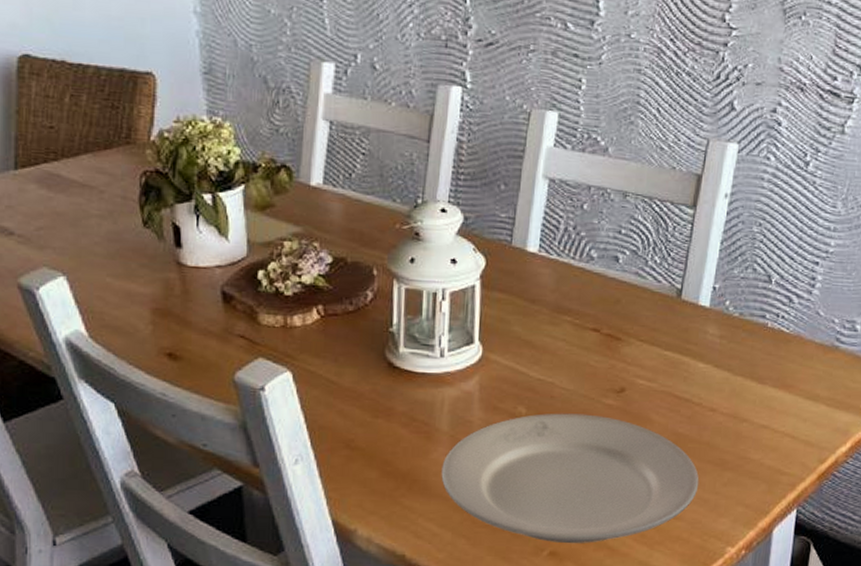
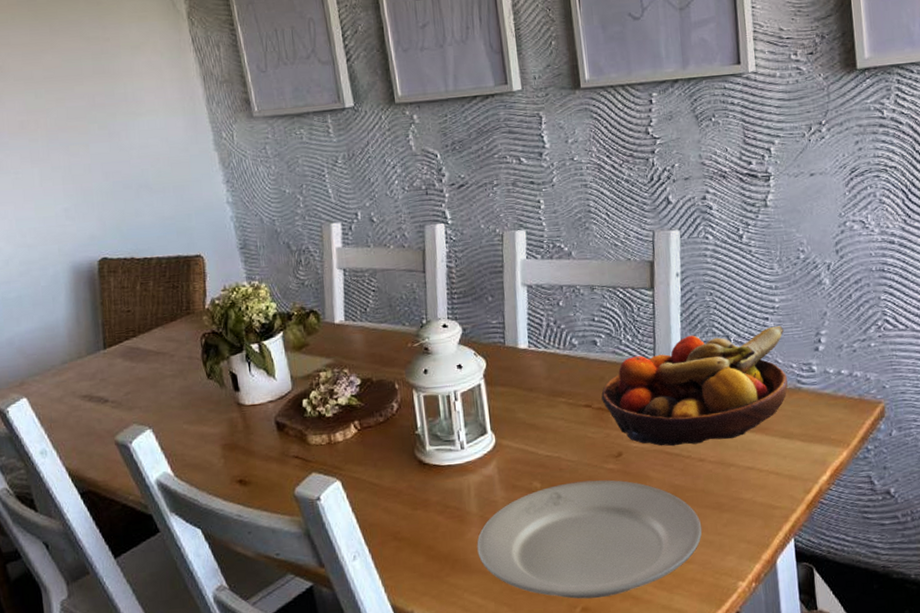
fruit bowl: none [613,268,834,392] -> present [601,325,788,447]

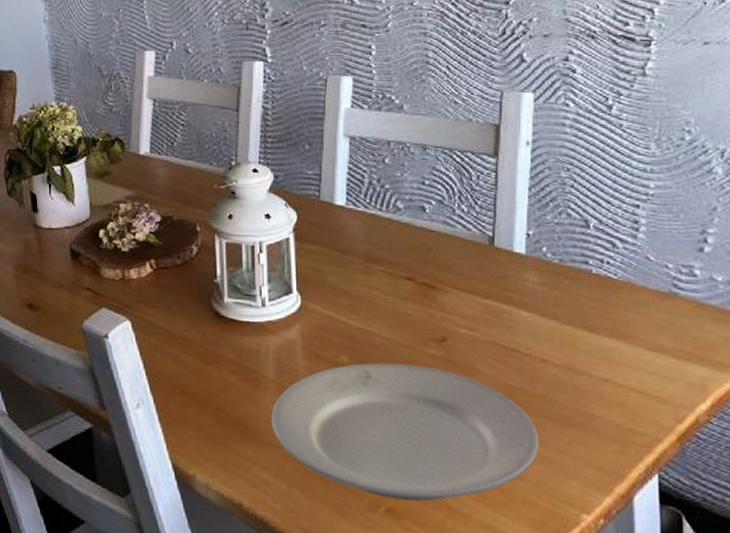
fruit bowl: present [601,325,788,447] -> none [427,214,660,342]

